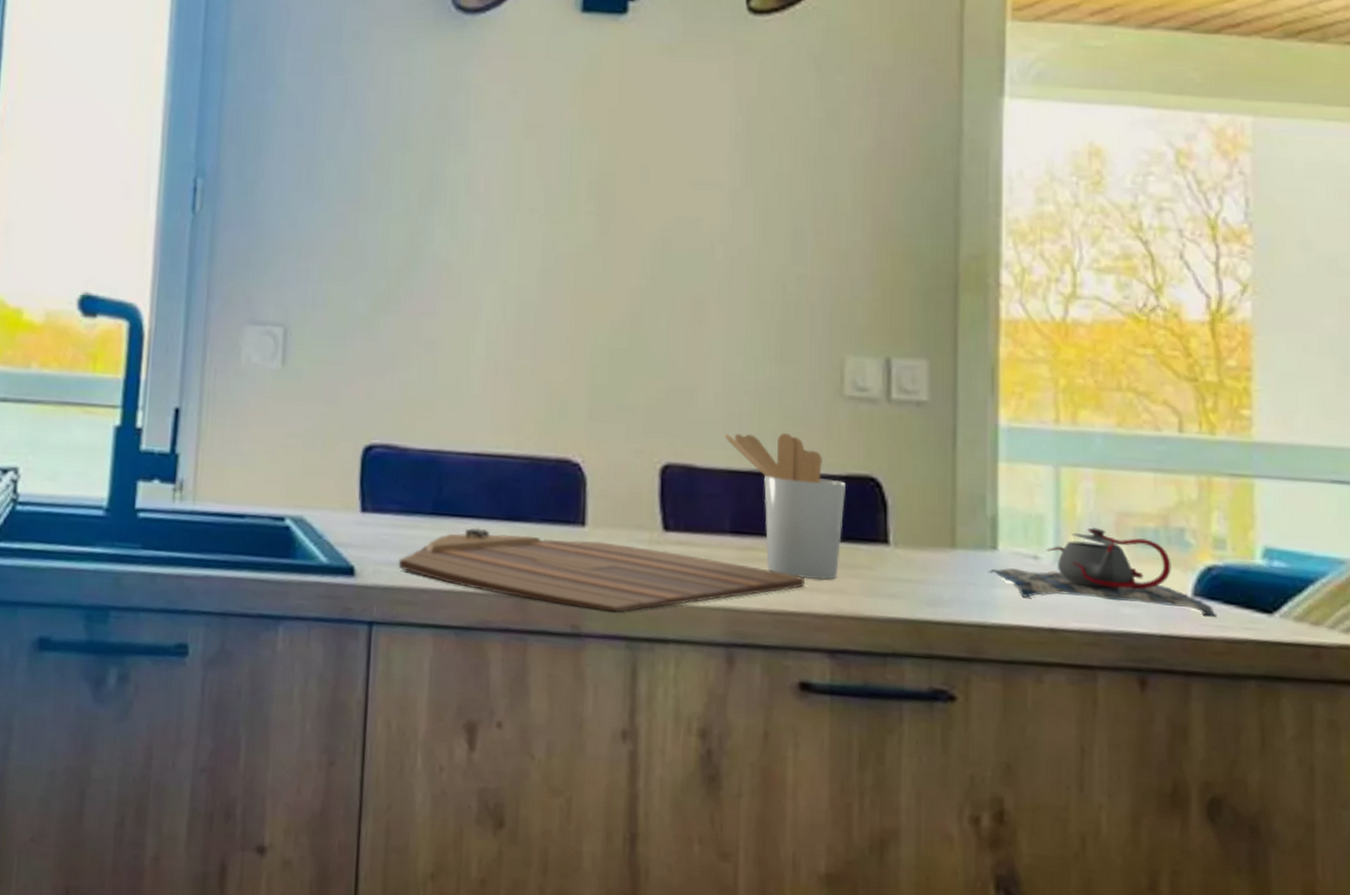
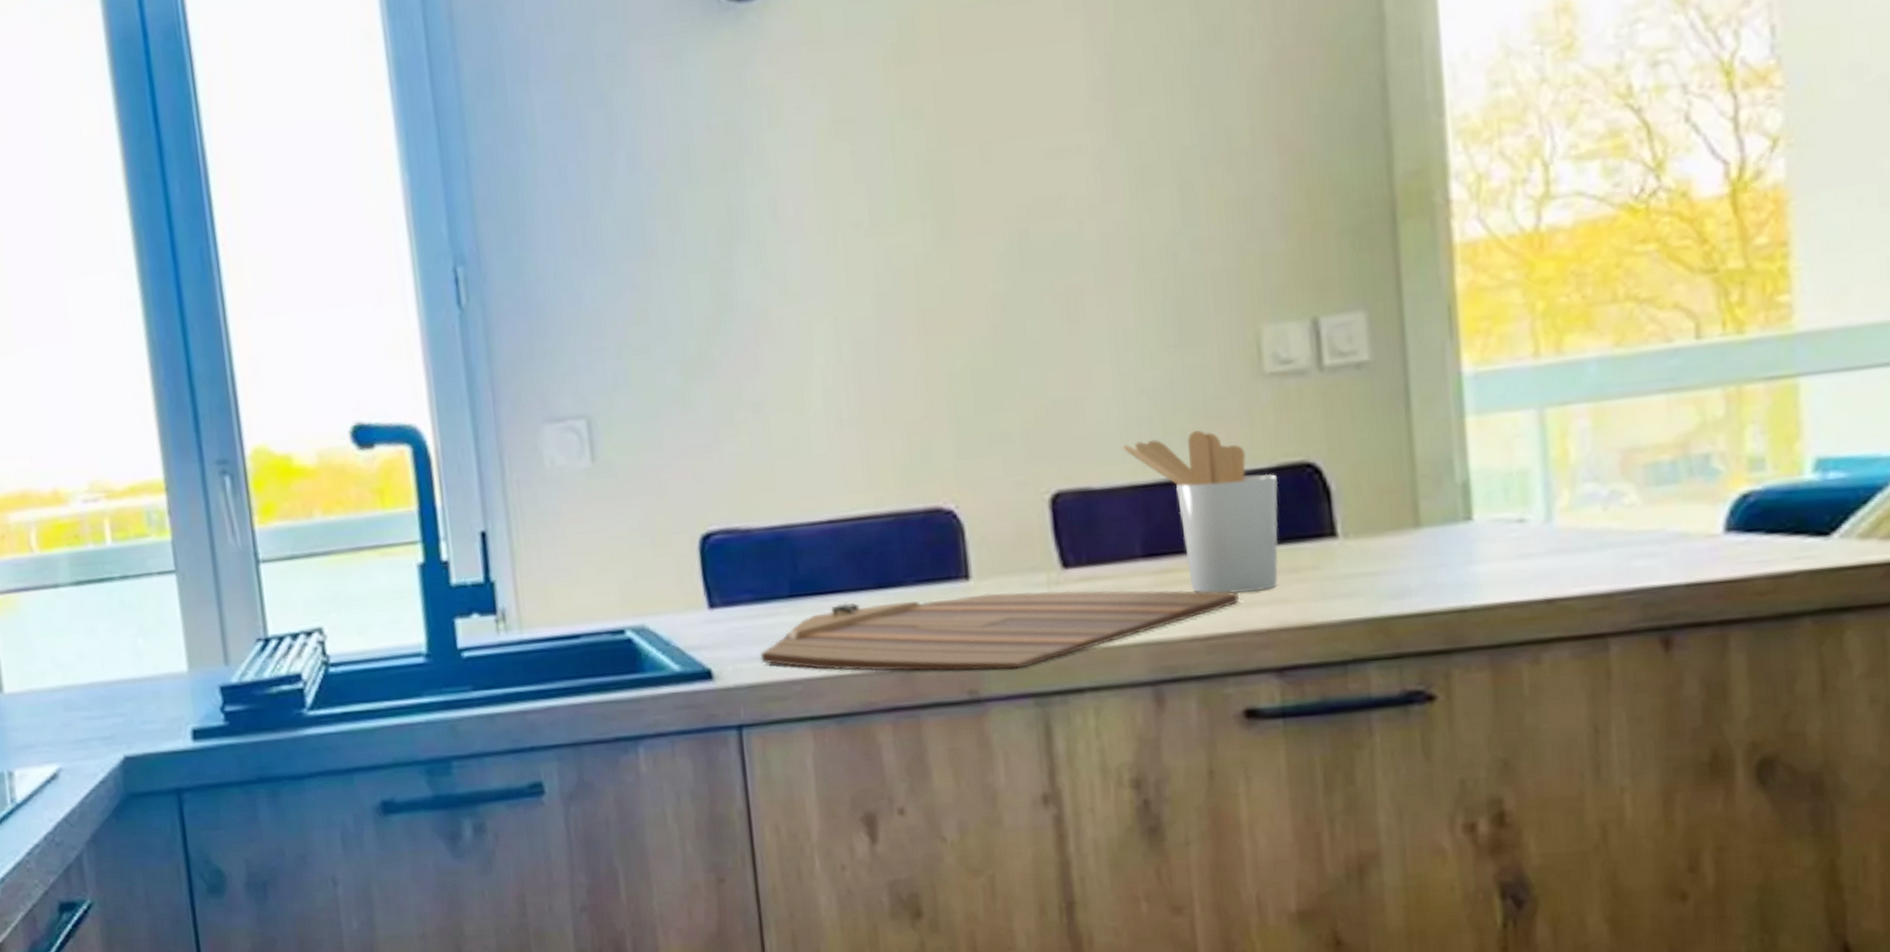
teapot: present [988,527,1217,618] -> none [1462,472,1758,569]

